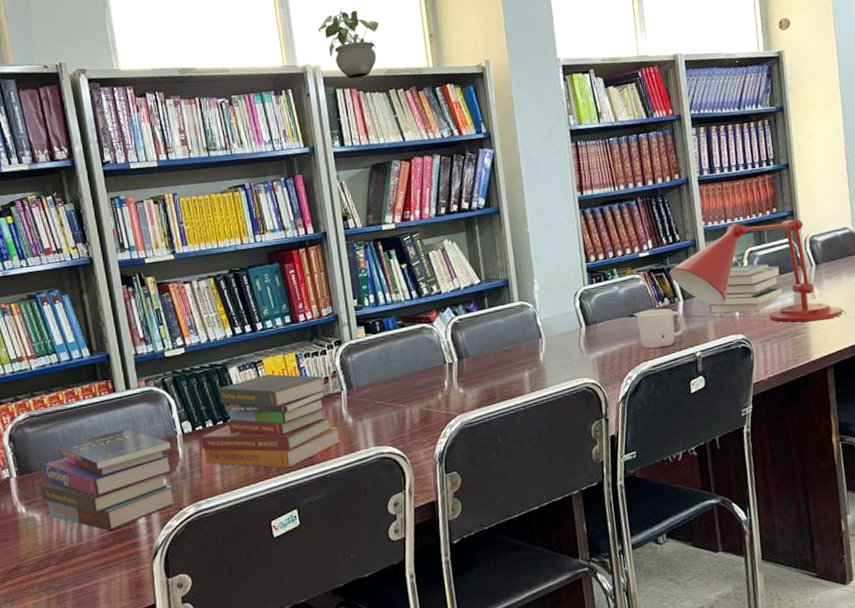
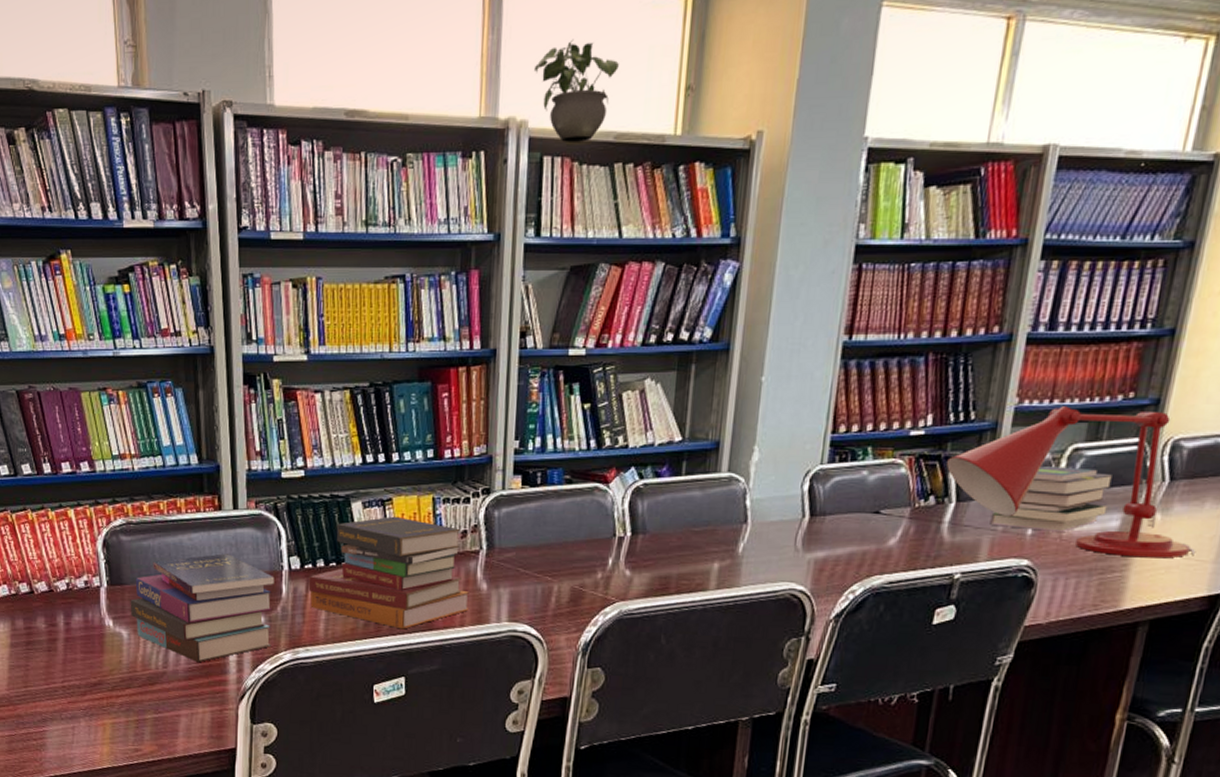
mug: present [636,308,686,350] -> none [879,508,951,562]

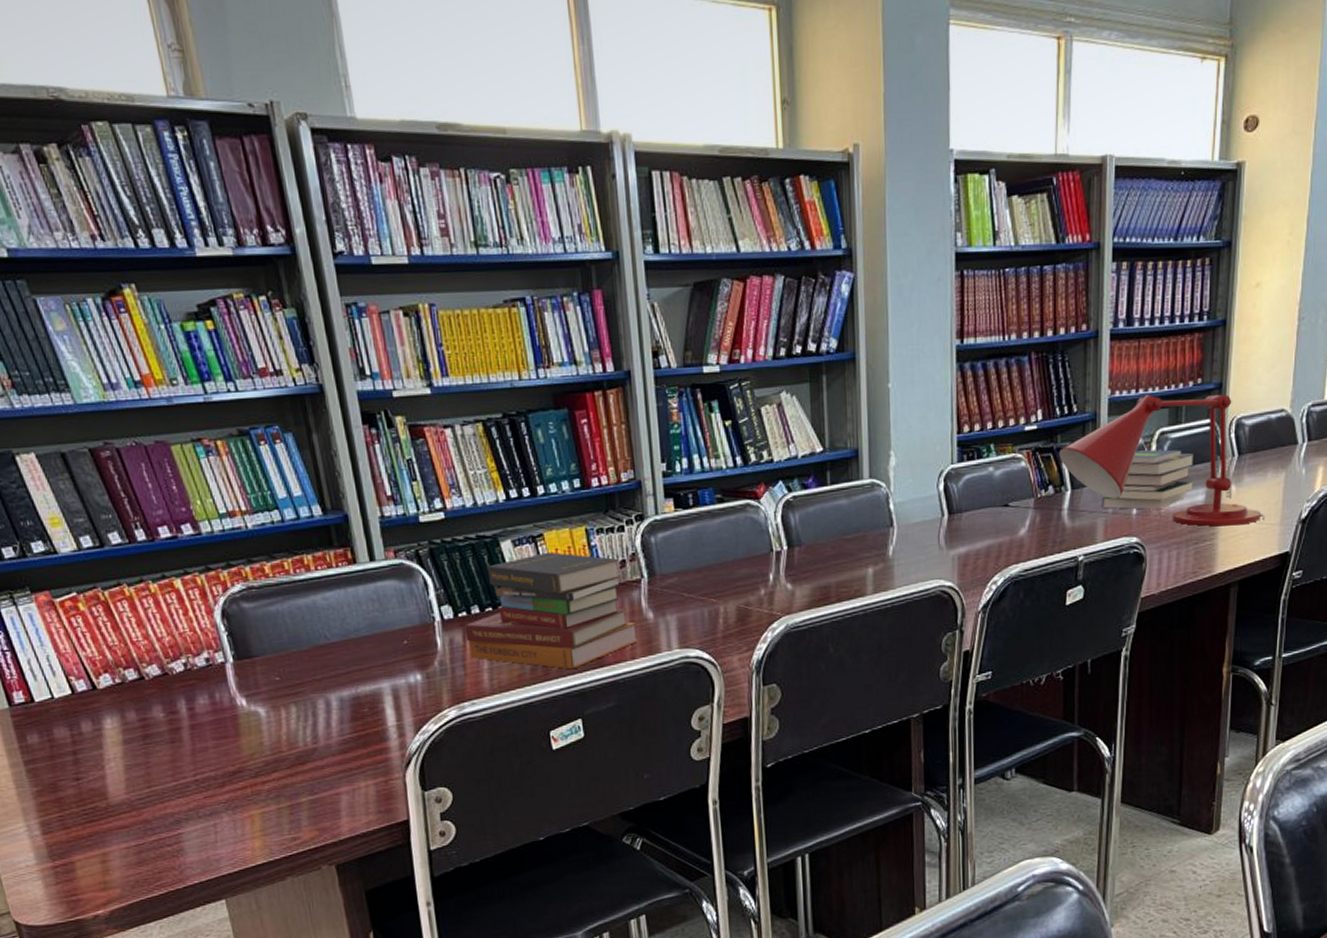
books: present [130,553,274,663] -> none [263,610,433,733]
potted plant: present [533,39,619,142] -> none [630,51,714,156]

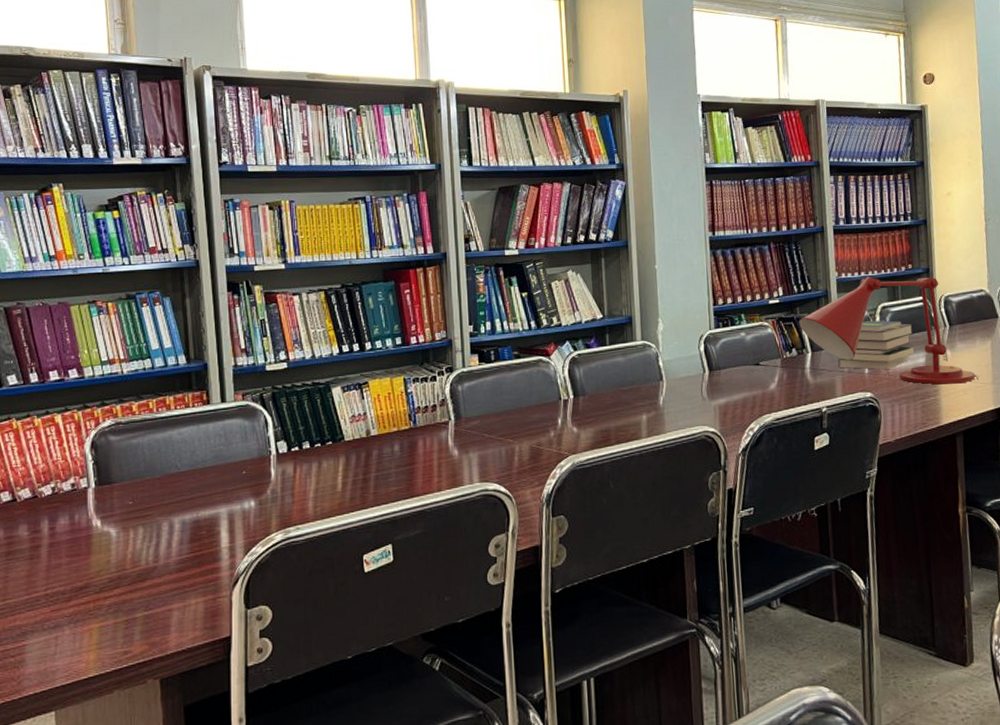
books: present [464,552,639,670] -> none [296,397,445,499]

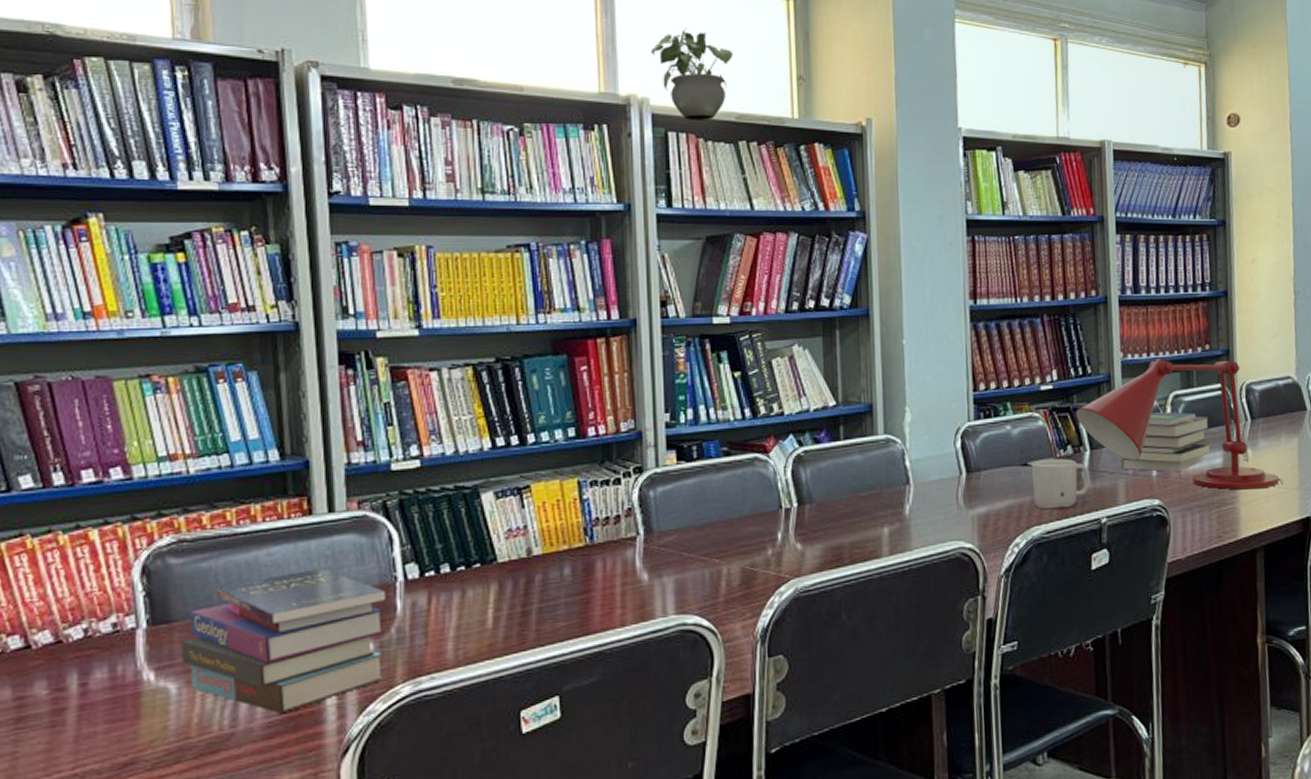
books: none [119,444,263,554] -> present [181,568,386,714]
potted plant: none [454,27,517,98] -> present [650,28,733,120]
mug: none [762,359,813,402] -> present [1030,458,1091,511]

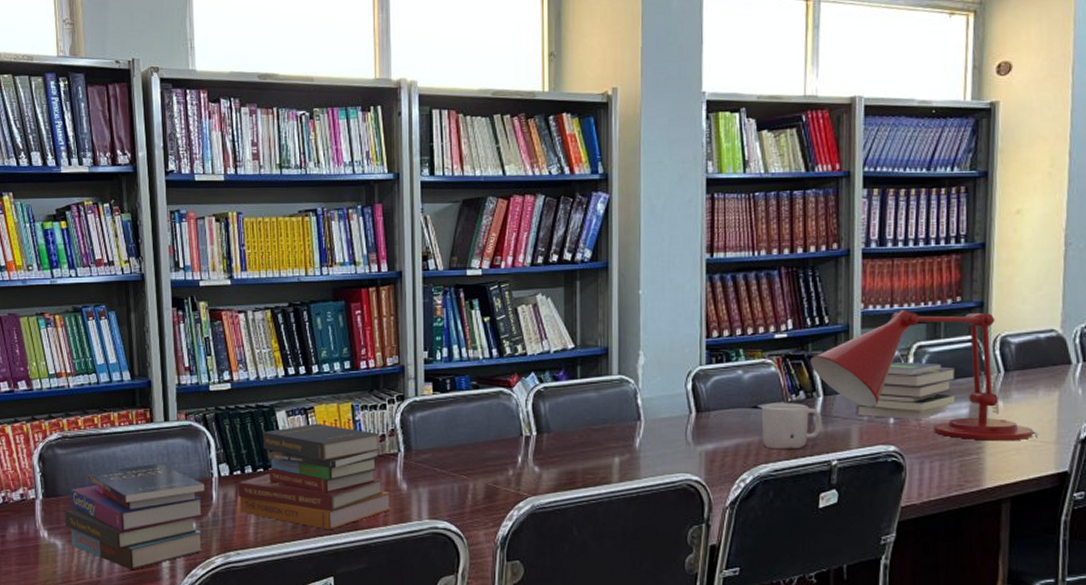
books: none [431,505,630,638] -> present [238,423,392,530]
potted plant: present [650,28,733,120] -> none [419,17,491,98]

